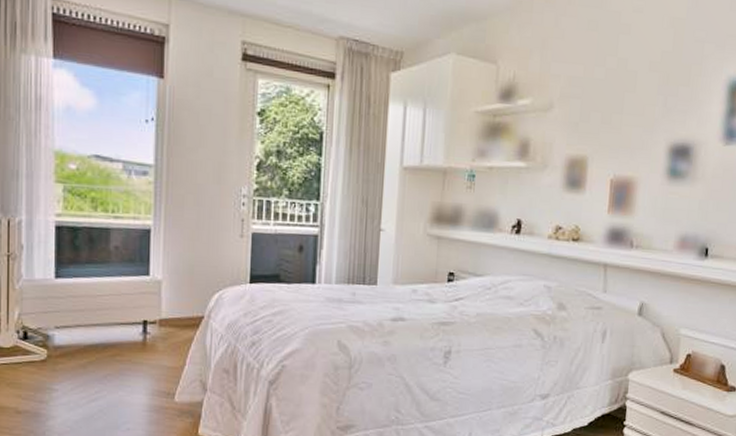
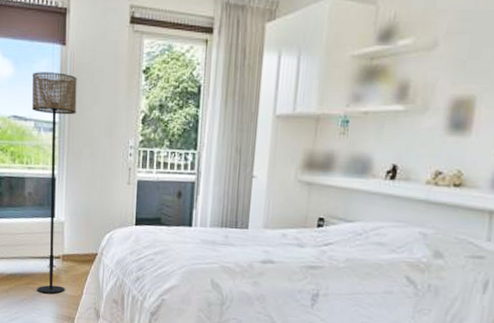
floor lamp: none [120,106,178,367] -> present [32,72,77,294]

